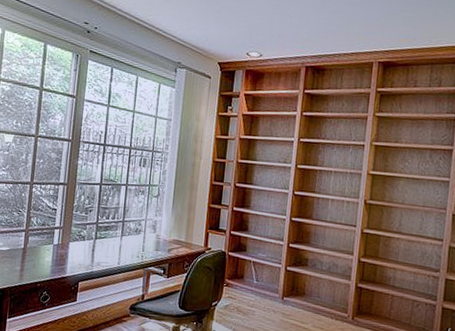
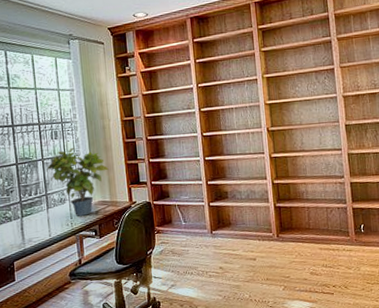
potted plant: none [128,178,190,251] -> present [46,147,109,216]

